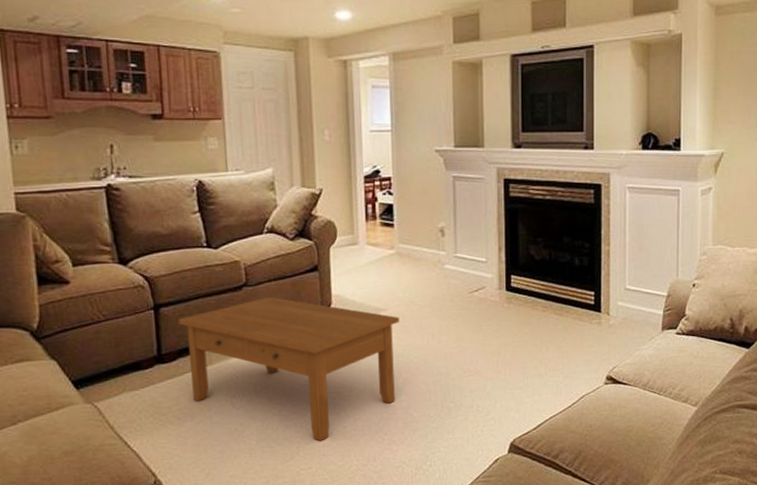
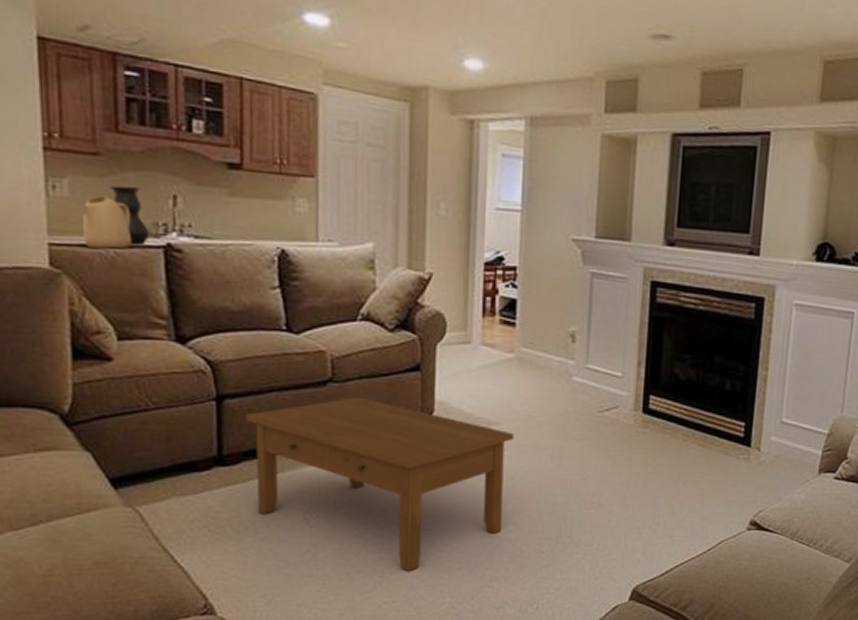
kettle: none [38,150,80,194] -> present [81,195,132,250]
vase: none [60,141,94,188] -> present [110,186,150,246]

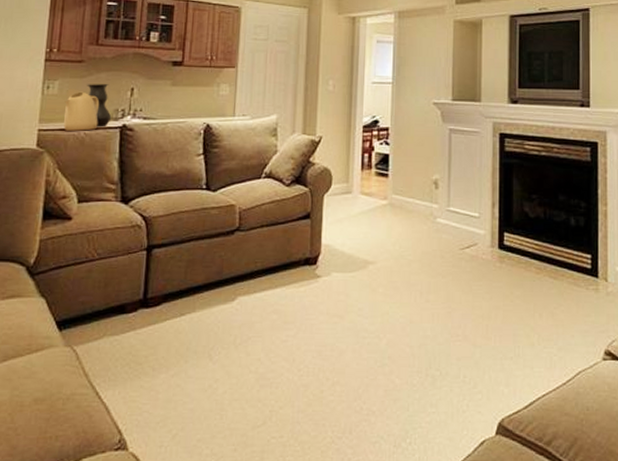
coffee table: present [245,396,514,572] -> none [168,243,388,406]

